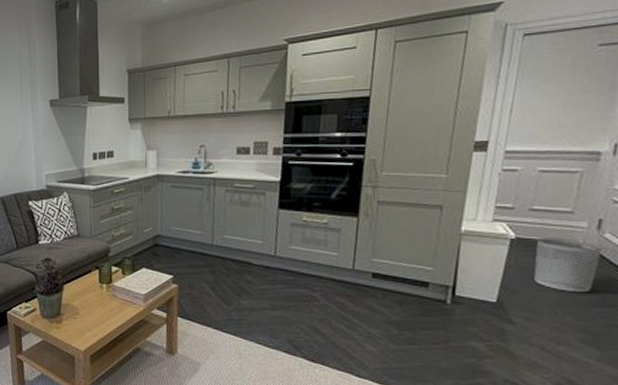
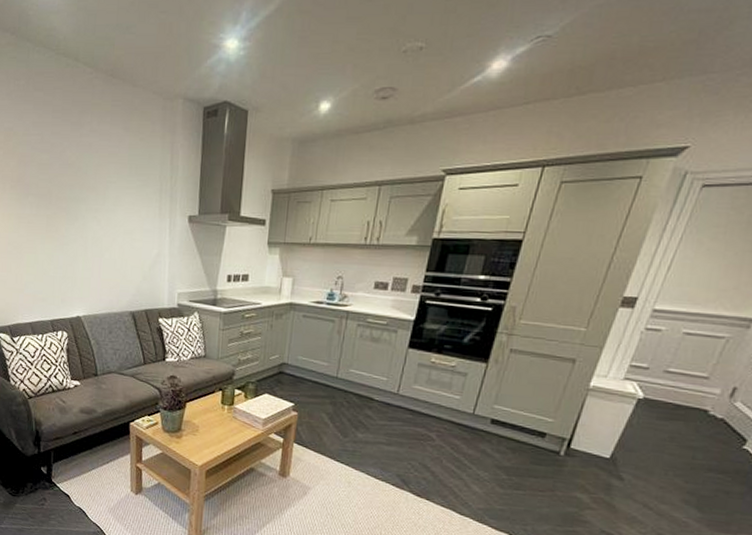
waste bin: present [534,238,602,293] -> none [652,400,729,458]

